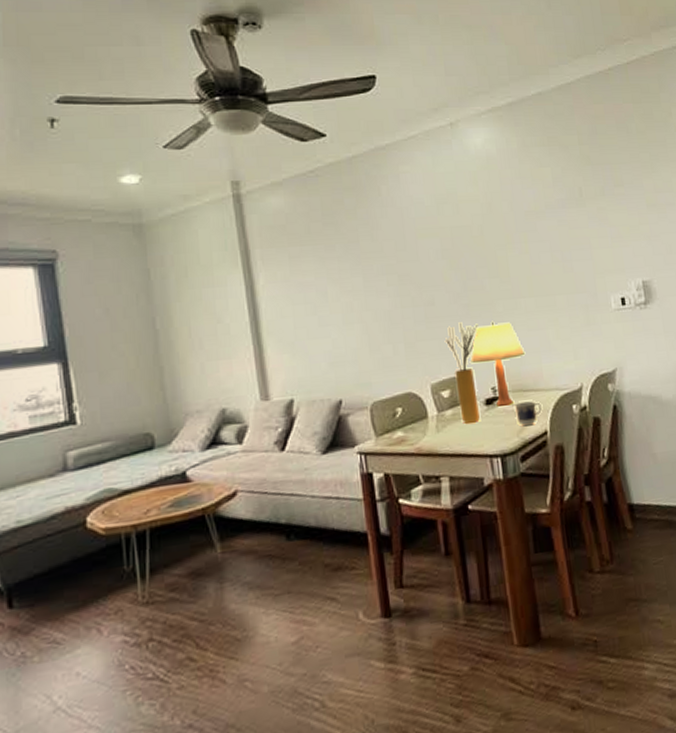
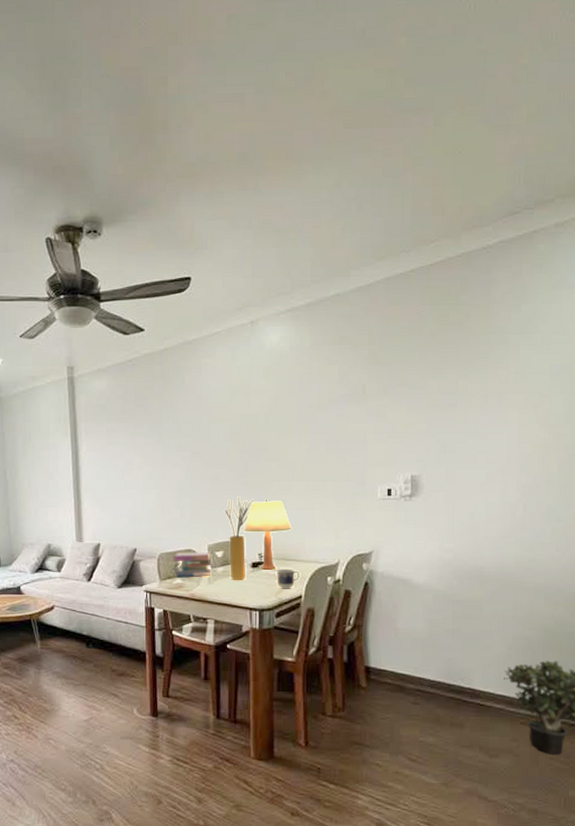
books: none [388,393,438,430] -> present [171,552,212,578]

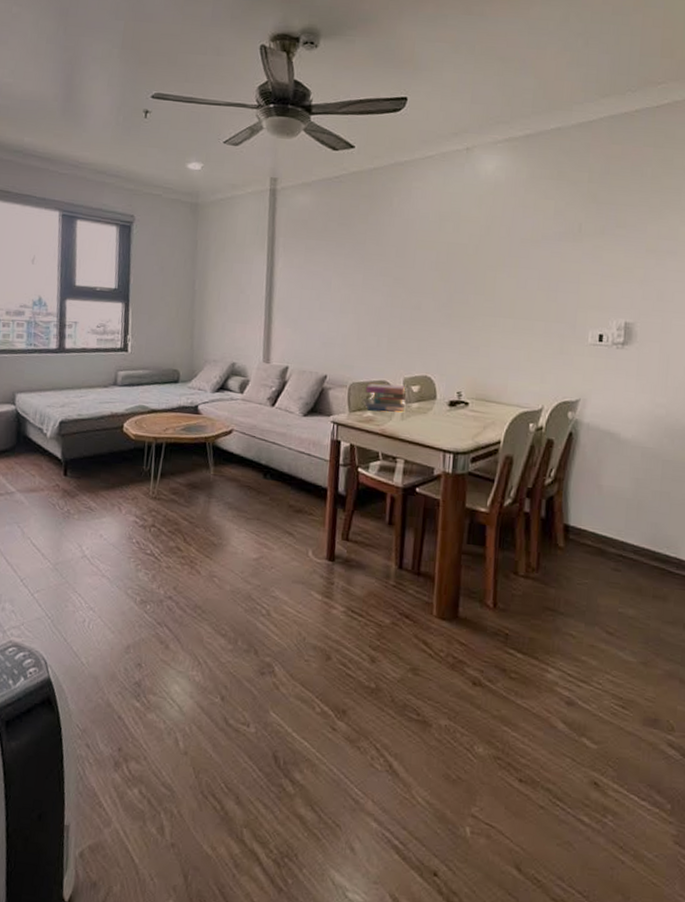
vase: present [225,496,254,580] -> none [424,329,456,419]
table lamp: present [244,499,292,571] -> none [443,334,495,412]
cup: present [276,569,300,589] -> none [474,410,500,433]

